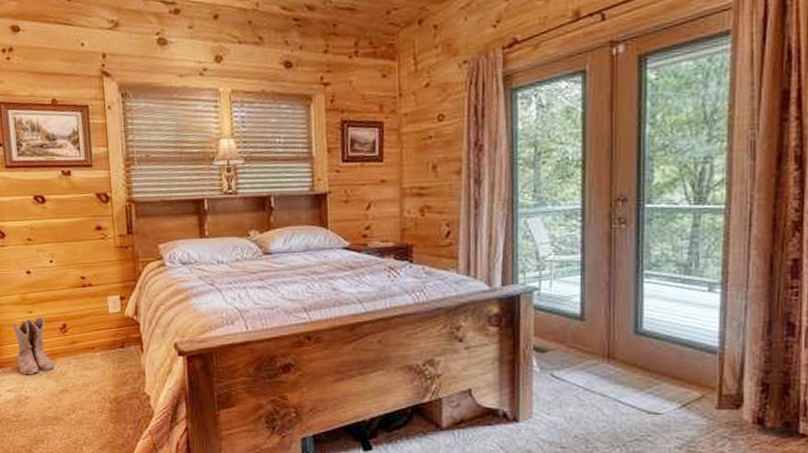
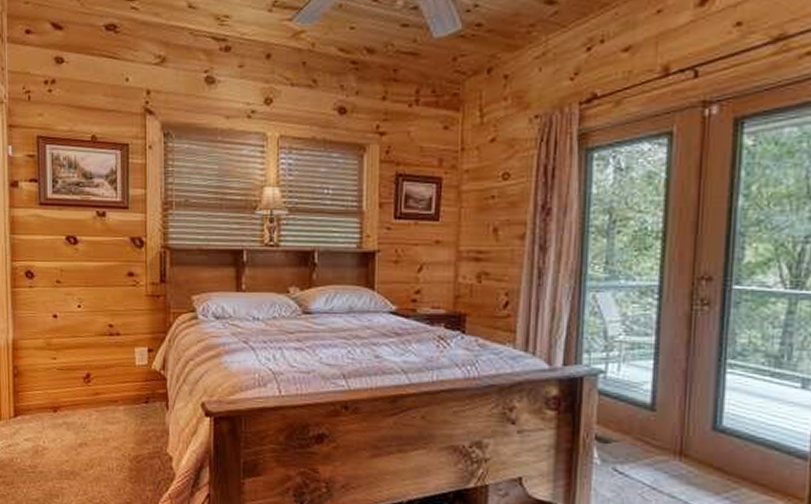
boots: present [13,316,55,375] -> none [35,364,76,425]

